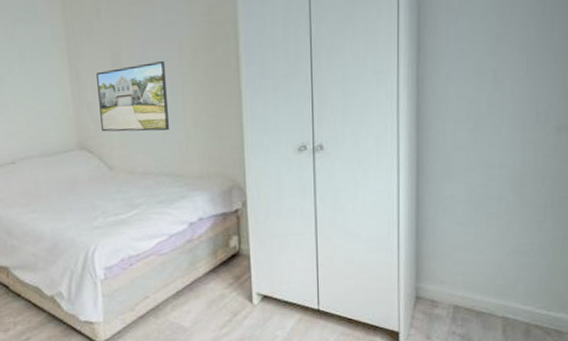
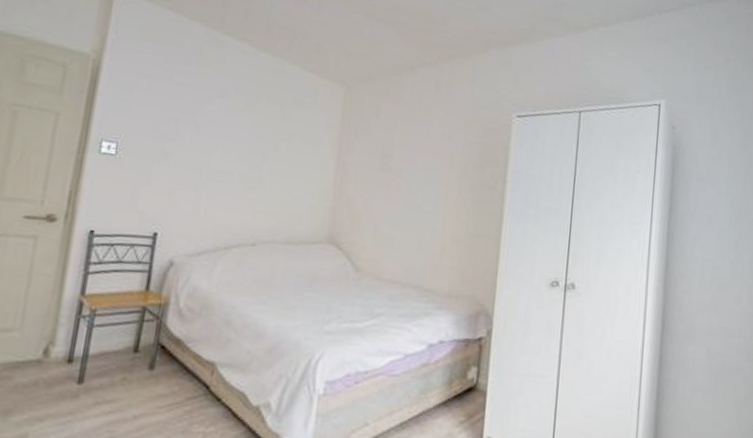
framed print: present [96,61,170,132] -> none [356,168,433,241]

